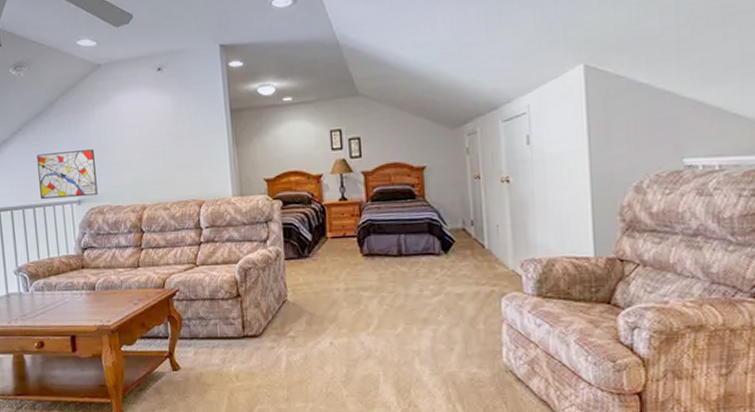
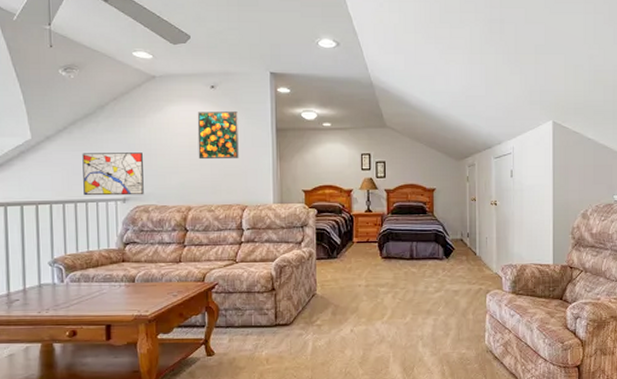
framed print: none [145,93,192,152] -> present [197,110,239,160]

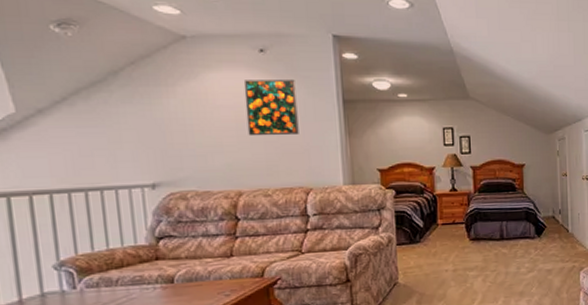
wall art: present [82,152,144,196] -> none [91,129,180,183]

